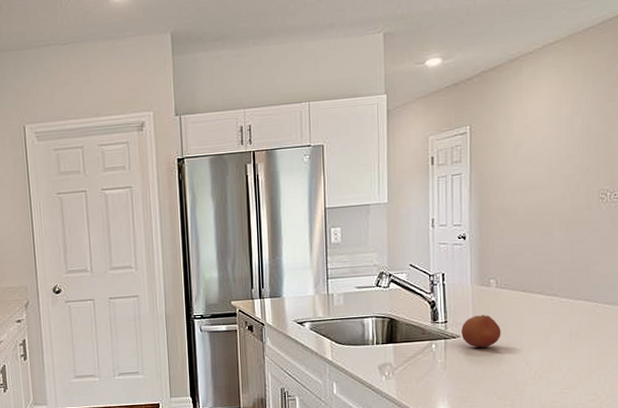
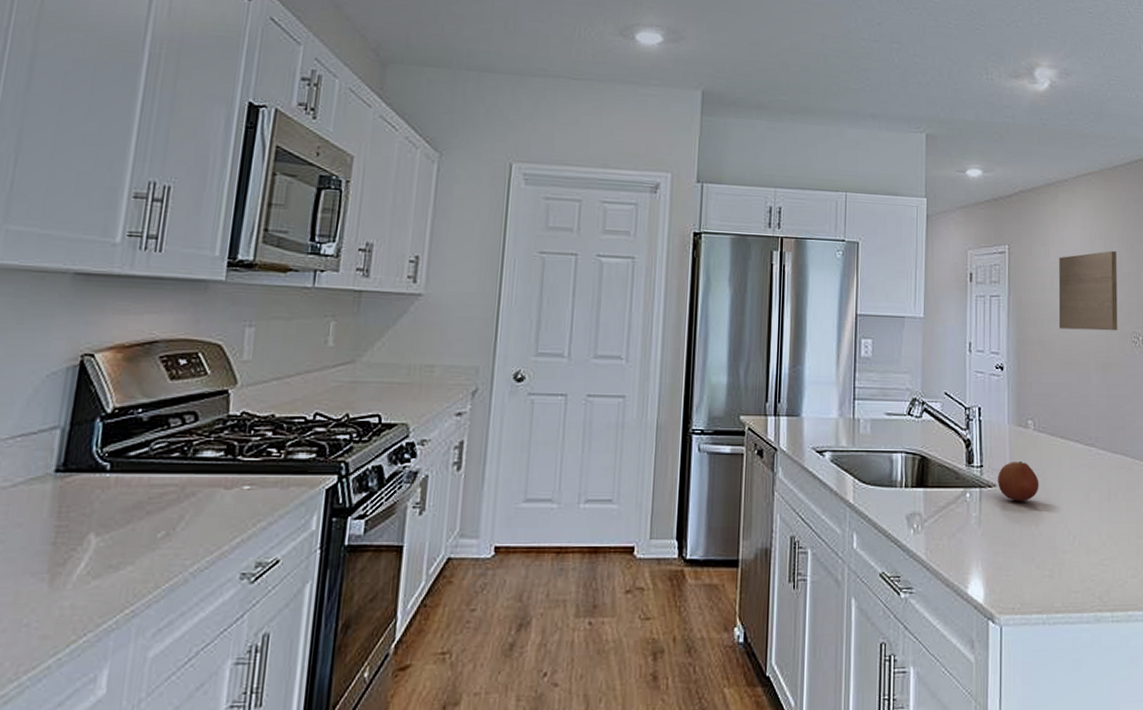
wall art: none [521,114,585,196] -> present [1058,251,1118,331]

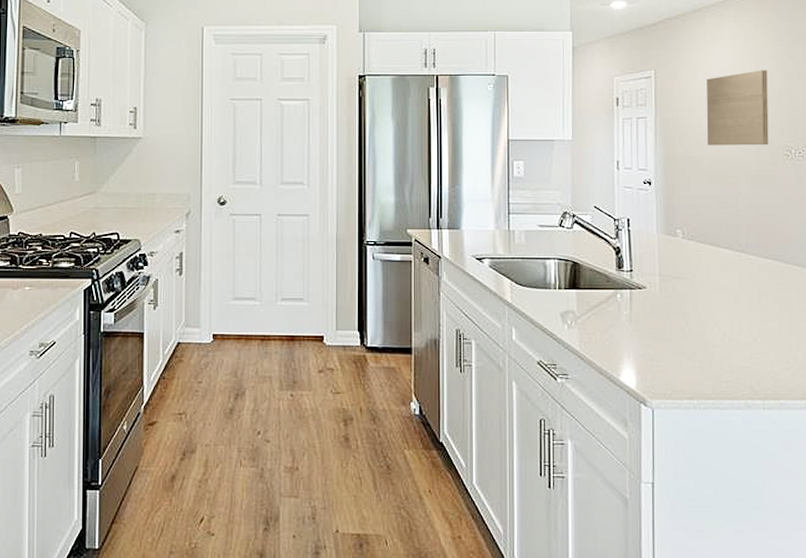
fruit: present [998,460,1039,502] -> none [647,265,689,302]

